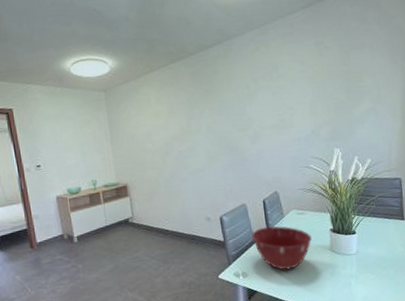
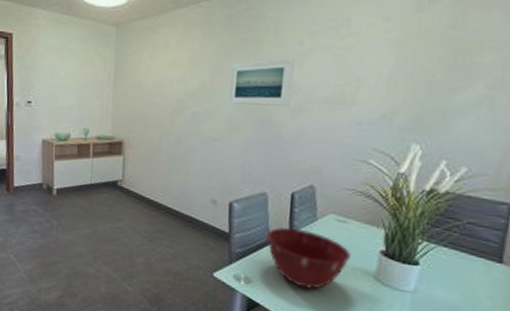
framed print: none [201,99,248,142] -> present [228,58,295,106]

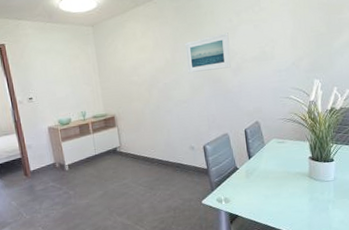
mixing bowl: present [266,227,351,290] -> none [233,154,291,196]

